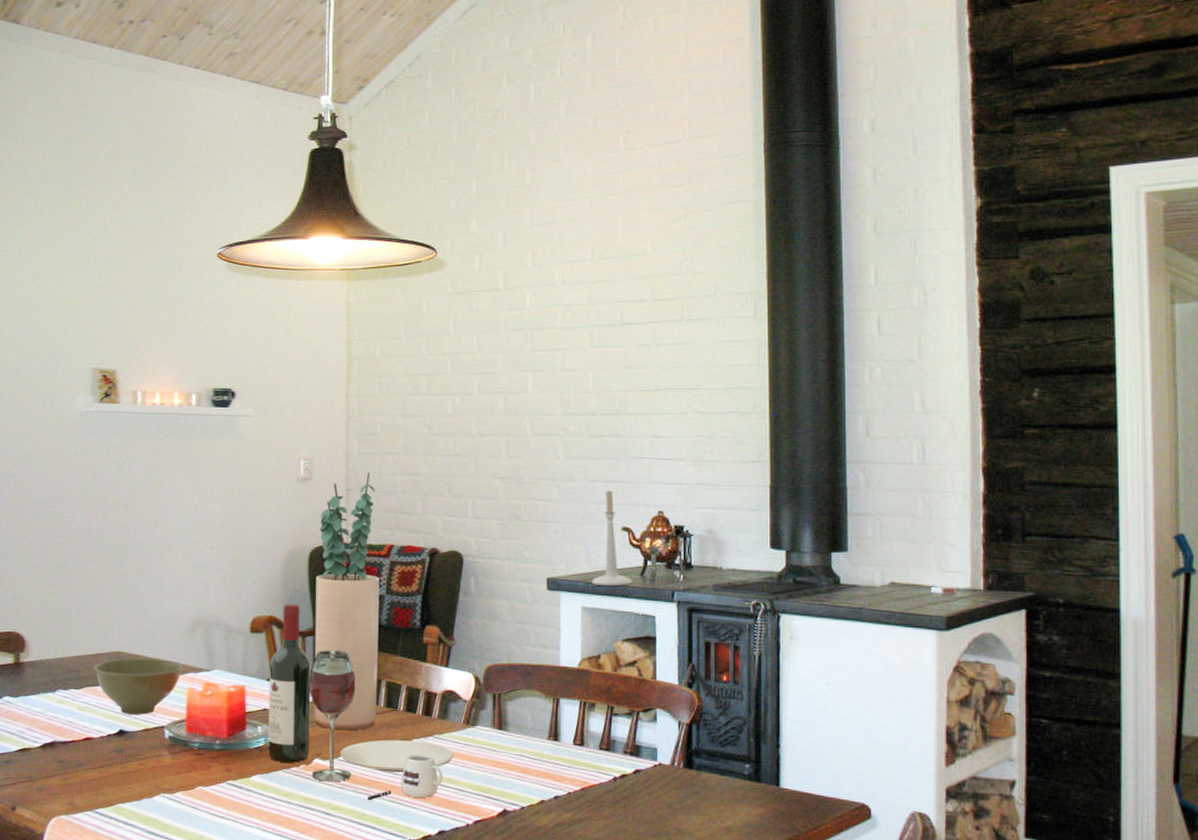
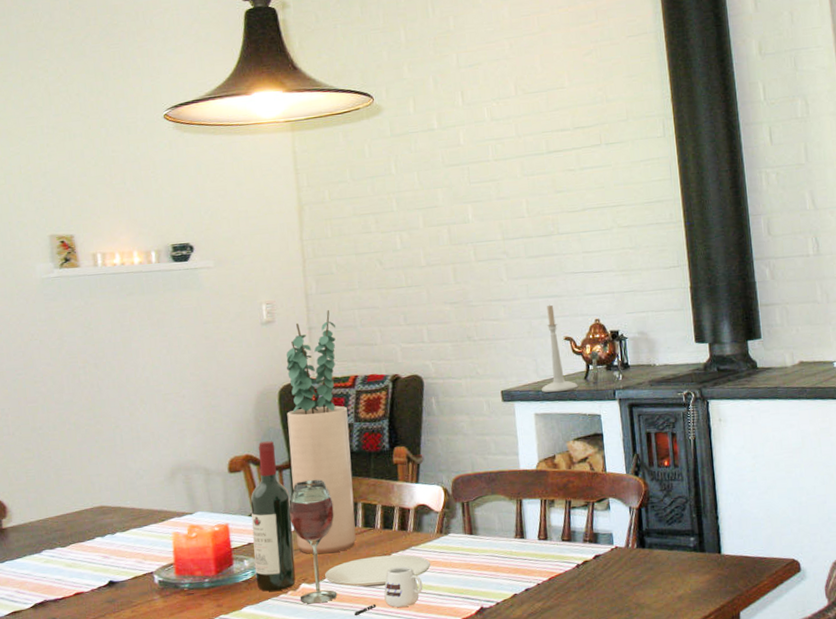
bowl: present [94,658,183,715] -> none [78,508,166,565]

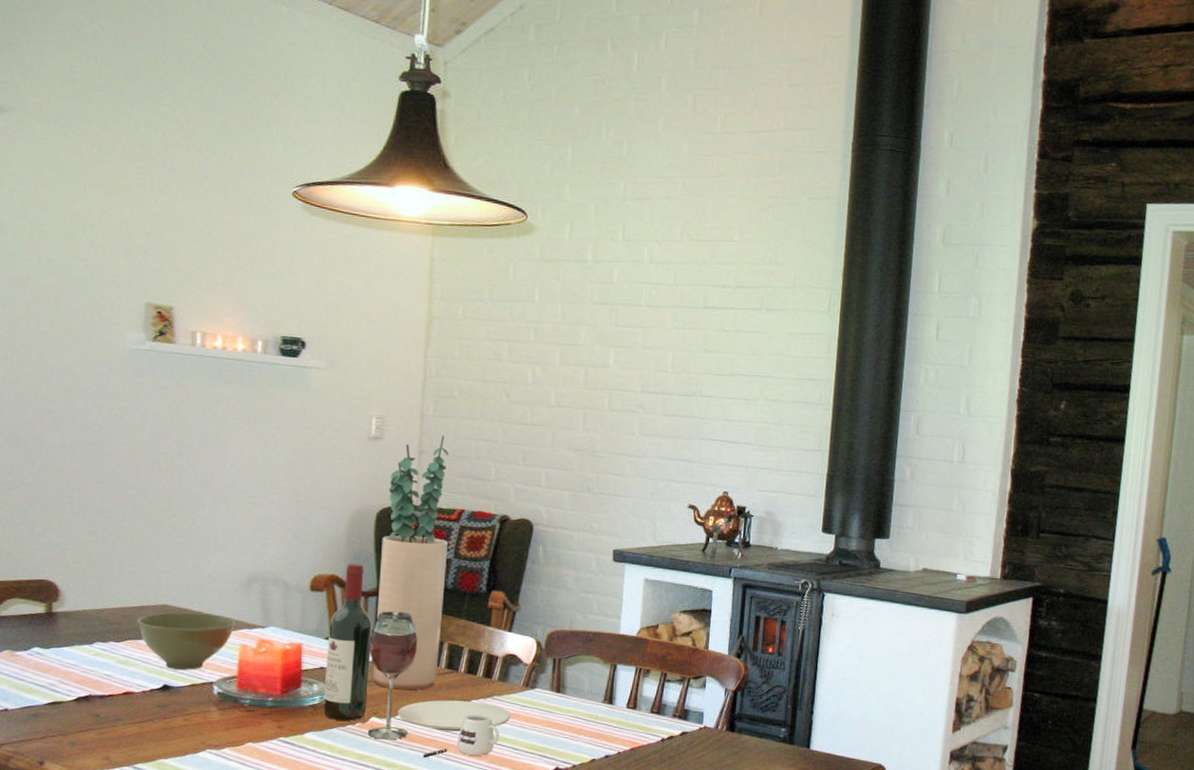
bowl: none [78,508,166,565] -> present [137,612,236,670]
candlestick: present [541,304,578,393] -> none [655,468,694,561]

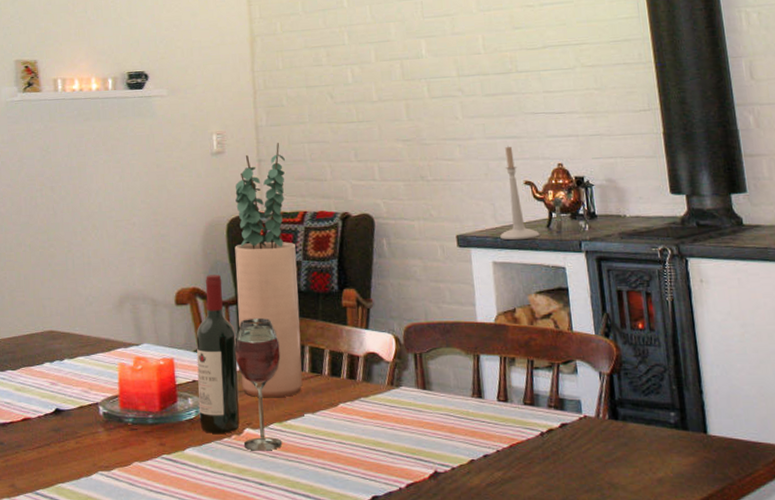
bowl: present [137,612,236,670] -> none [28,336,113,393]
plate: present [398,700,511,732] -> none [270,405,381,438]
mug: present [422,714,500,759] -> none [299,418,373,469]
candlestick: none [655,468,694,561] -> present [499,146,540,241]

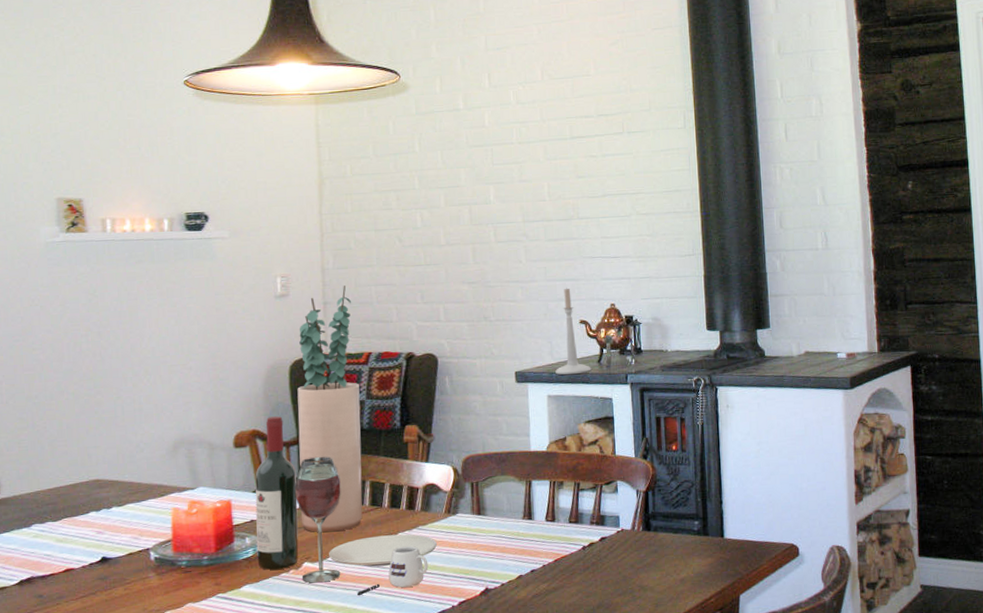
plate: none [270,405,381,438] -> present [329,534,437,567]
mug: none [299,418,373,469] -> present [356,545,429,596]

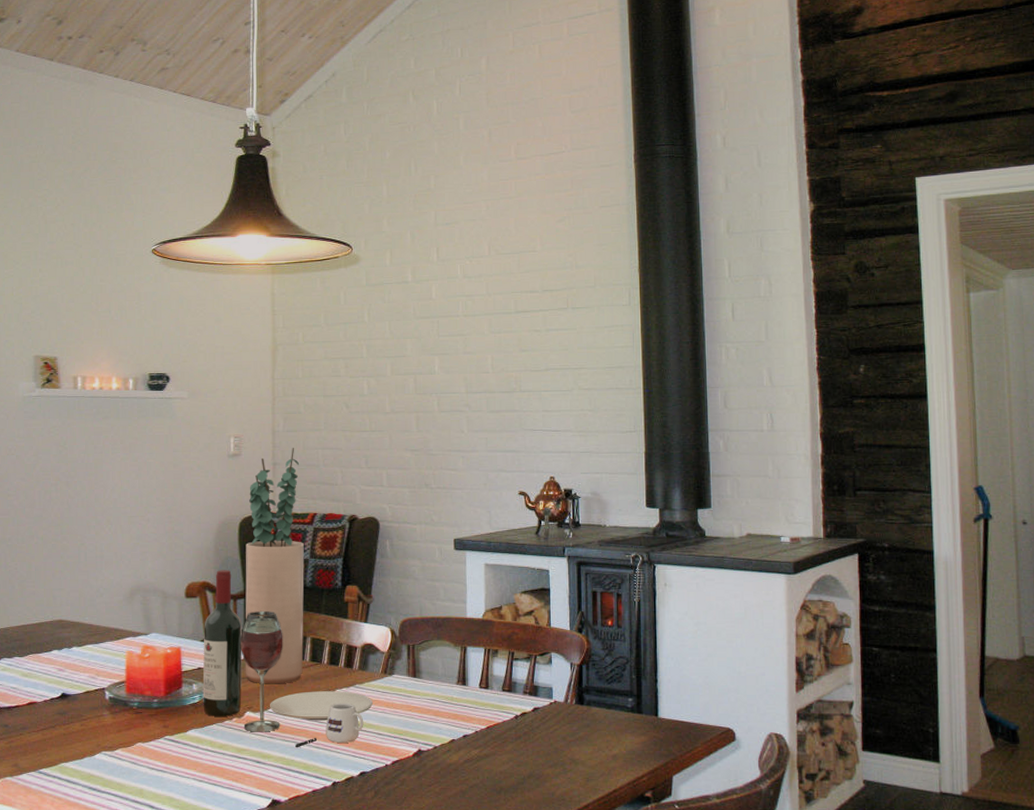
candlestick: present [554,288,592,376] -> none [492,459,529,545]

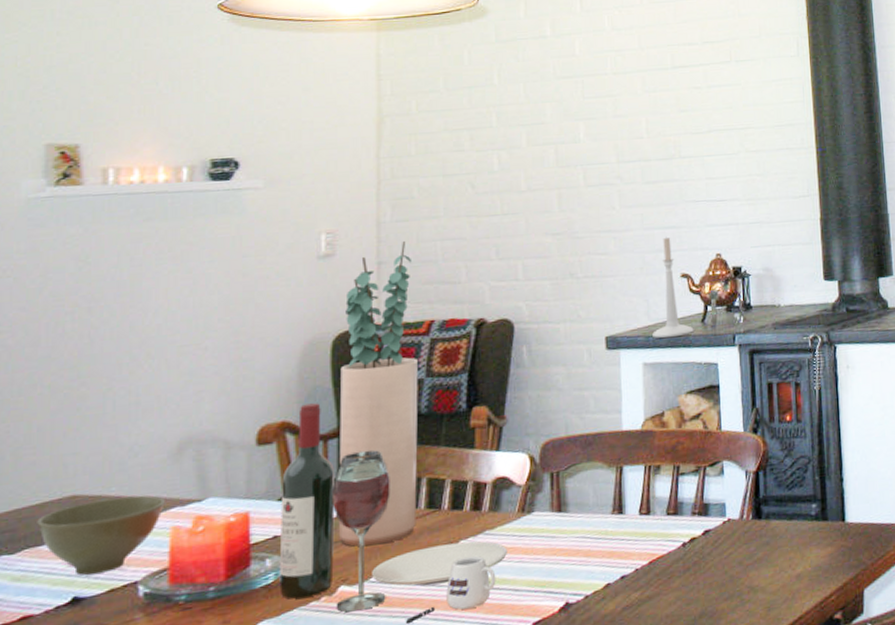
bowl: none [37,625,122,678] -> present [37,495,165,576]
candlestick: none [492,459,529,545] -> present [651,237,694,339]

